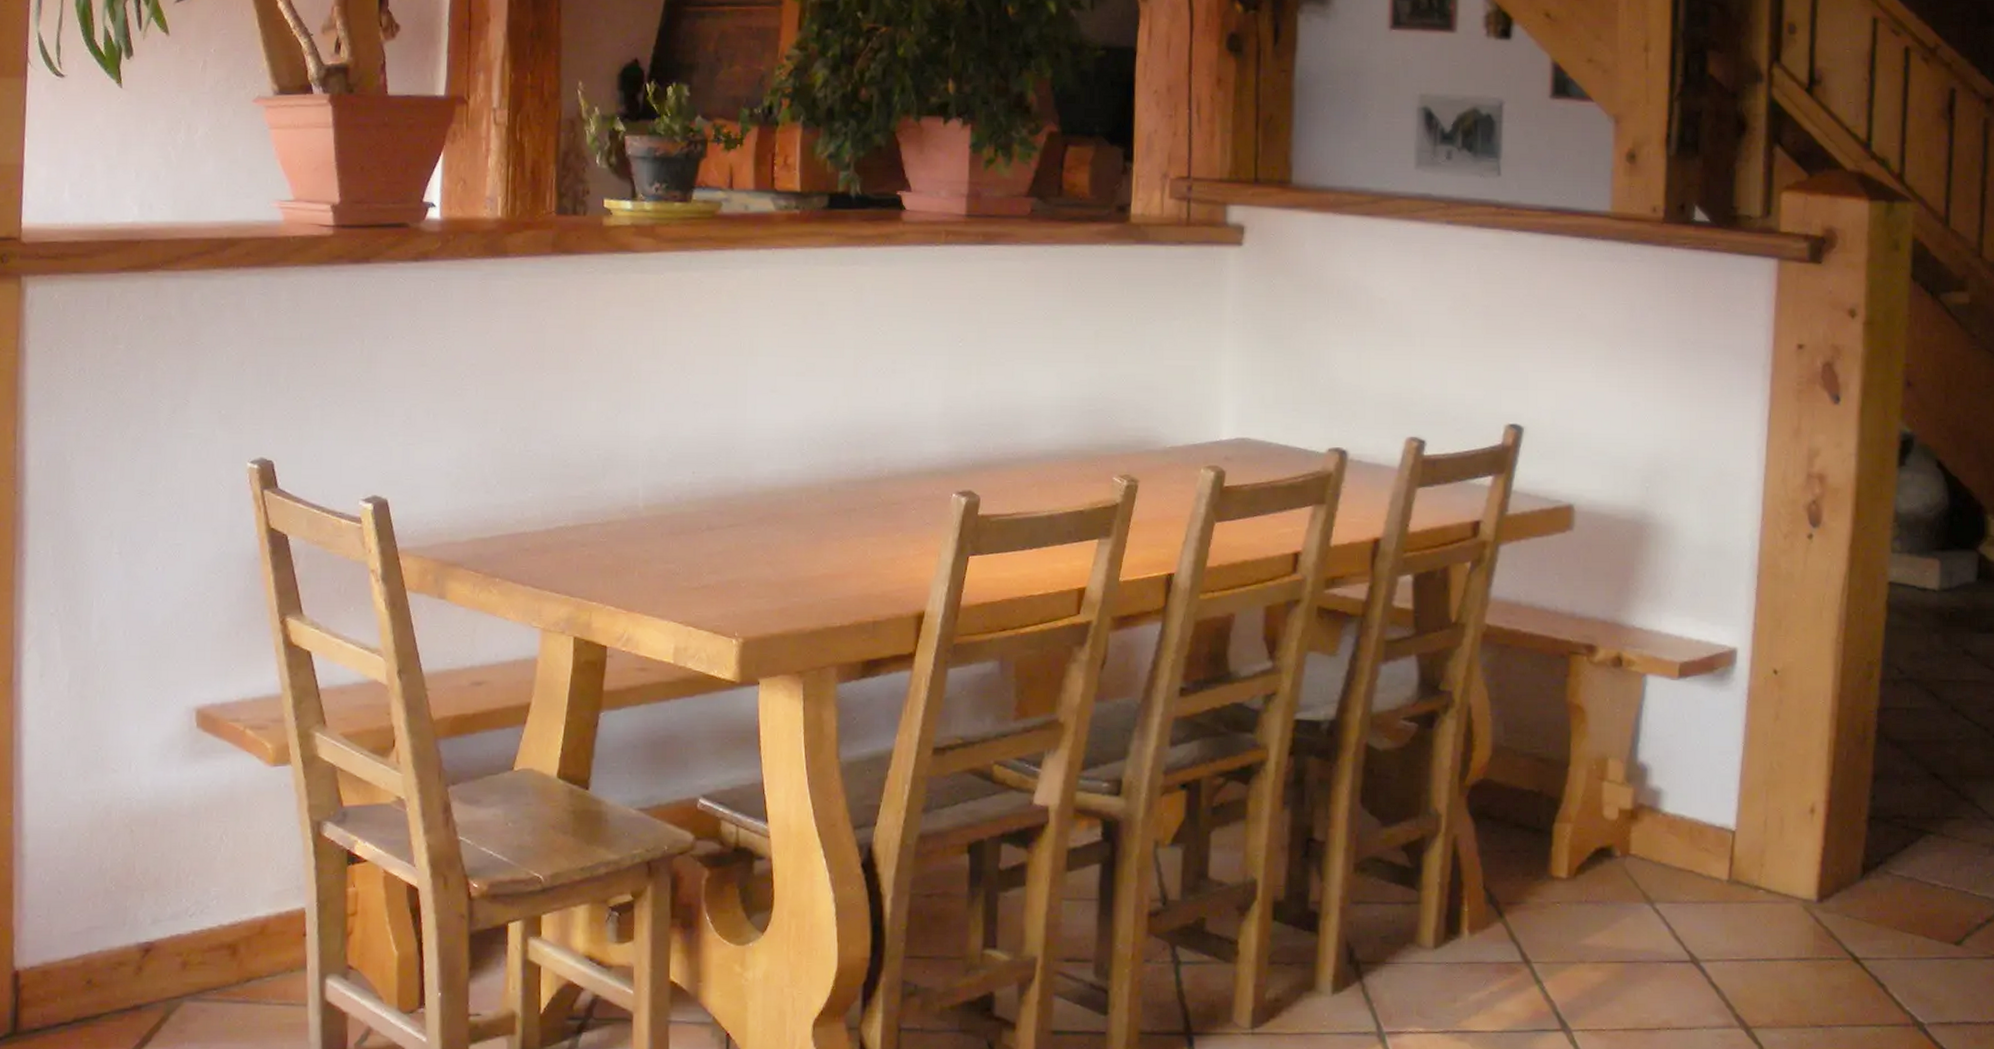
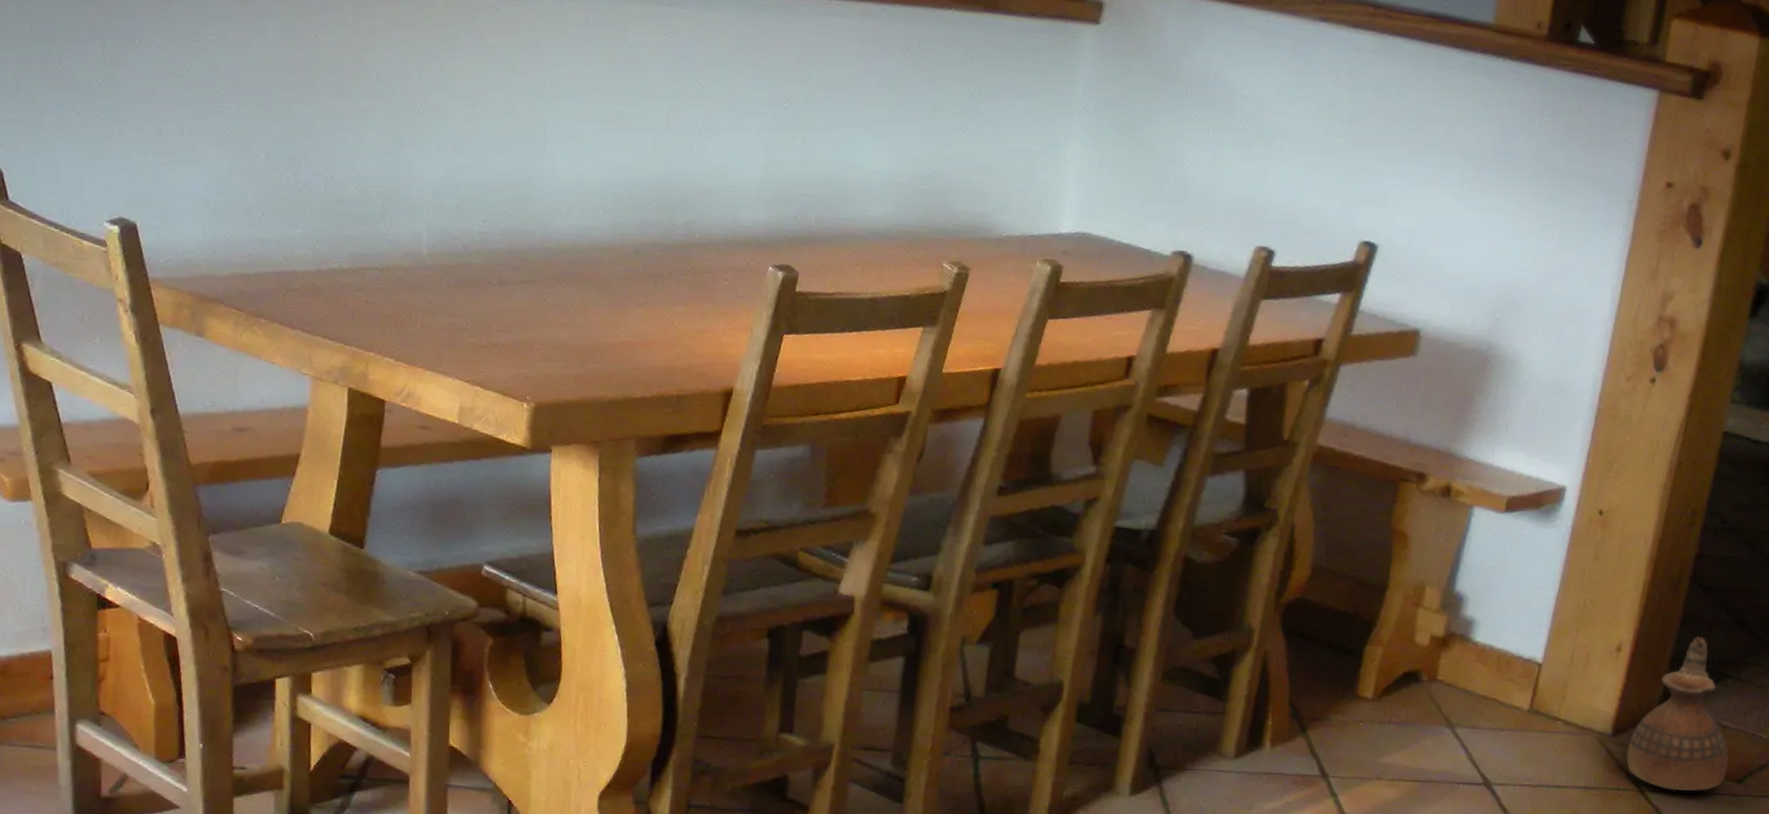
ceramic jug: none [1835,792,1943,957] -> present [1626,636,1729,791]

